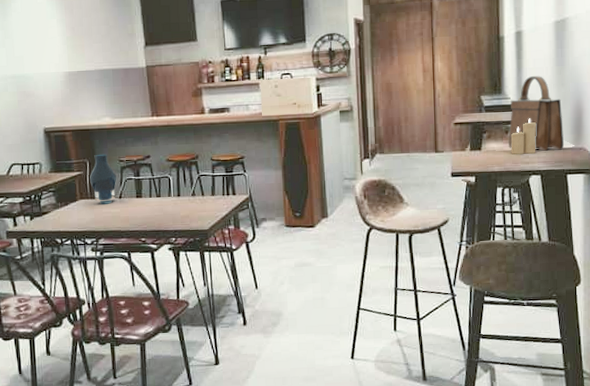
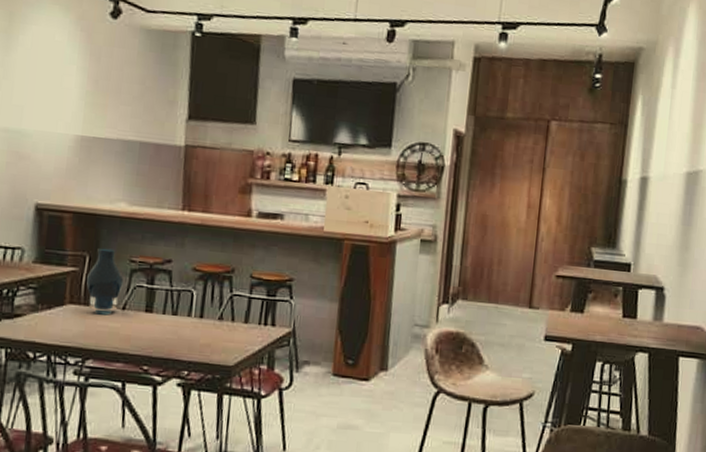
handbag: present [508,76,564,151] -> none [616,232,683,326]
candle: present [510,118,537,155] -> none [617,283,652,327]

